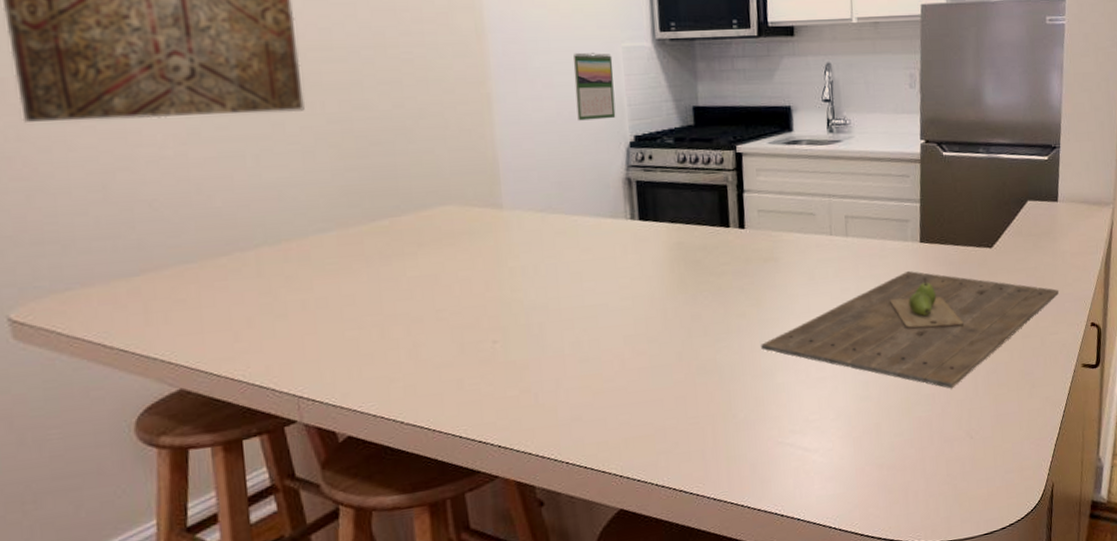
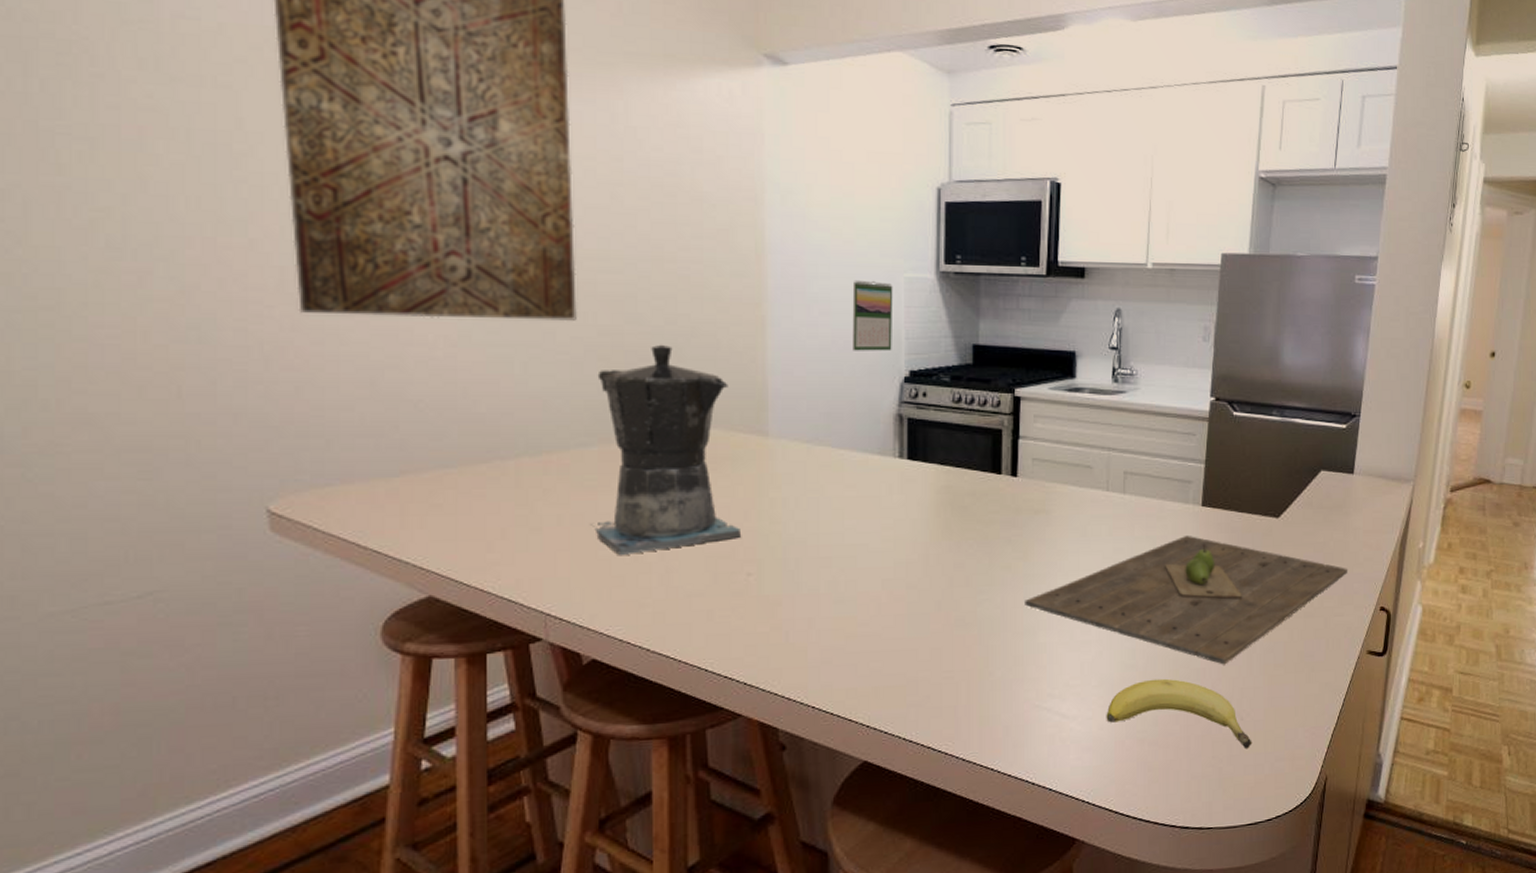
coffee maker: none [330,127,485,334] -> present [593,344,742,555]
fruit: none [845,406,983,465] -> present [1106,678,1252,750]

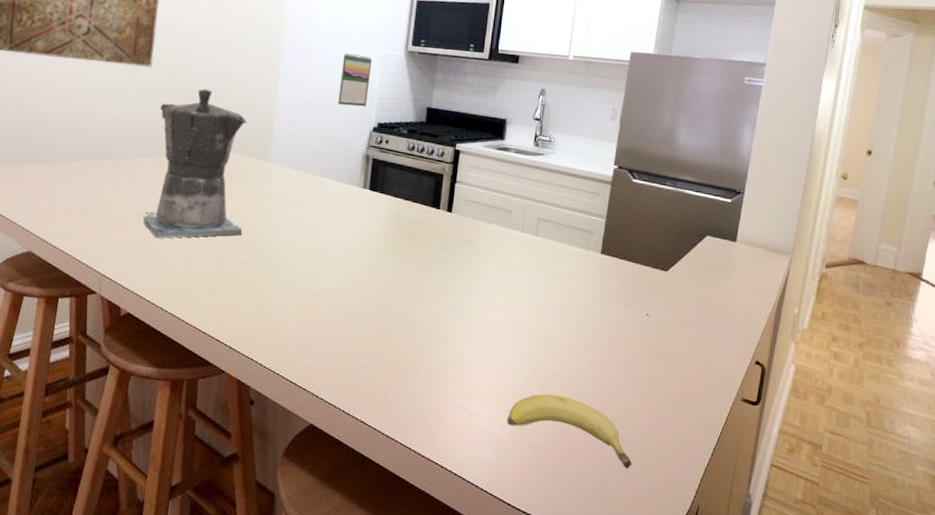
cutting board: present [1025,535,1348,665] -> none [448,276,728,391]

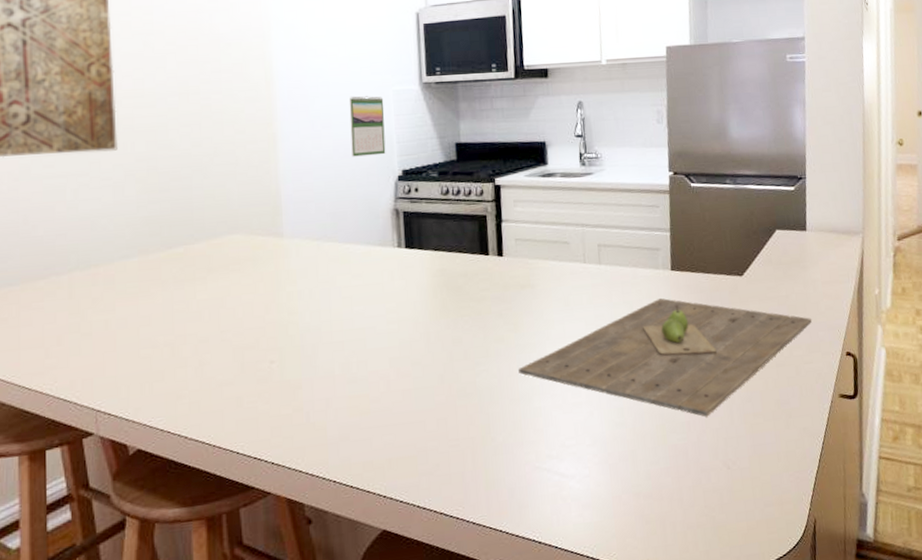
coffee maker: present [142,88,247,238] -> none [135,164,264,352]
cutting board: none [448,276,728,391] -> present [518,297,812,417]
fruit: present [507,393,632,469] -> none [601,433,741,497]

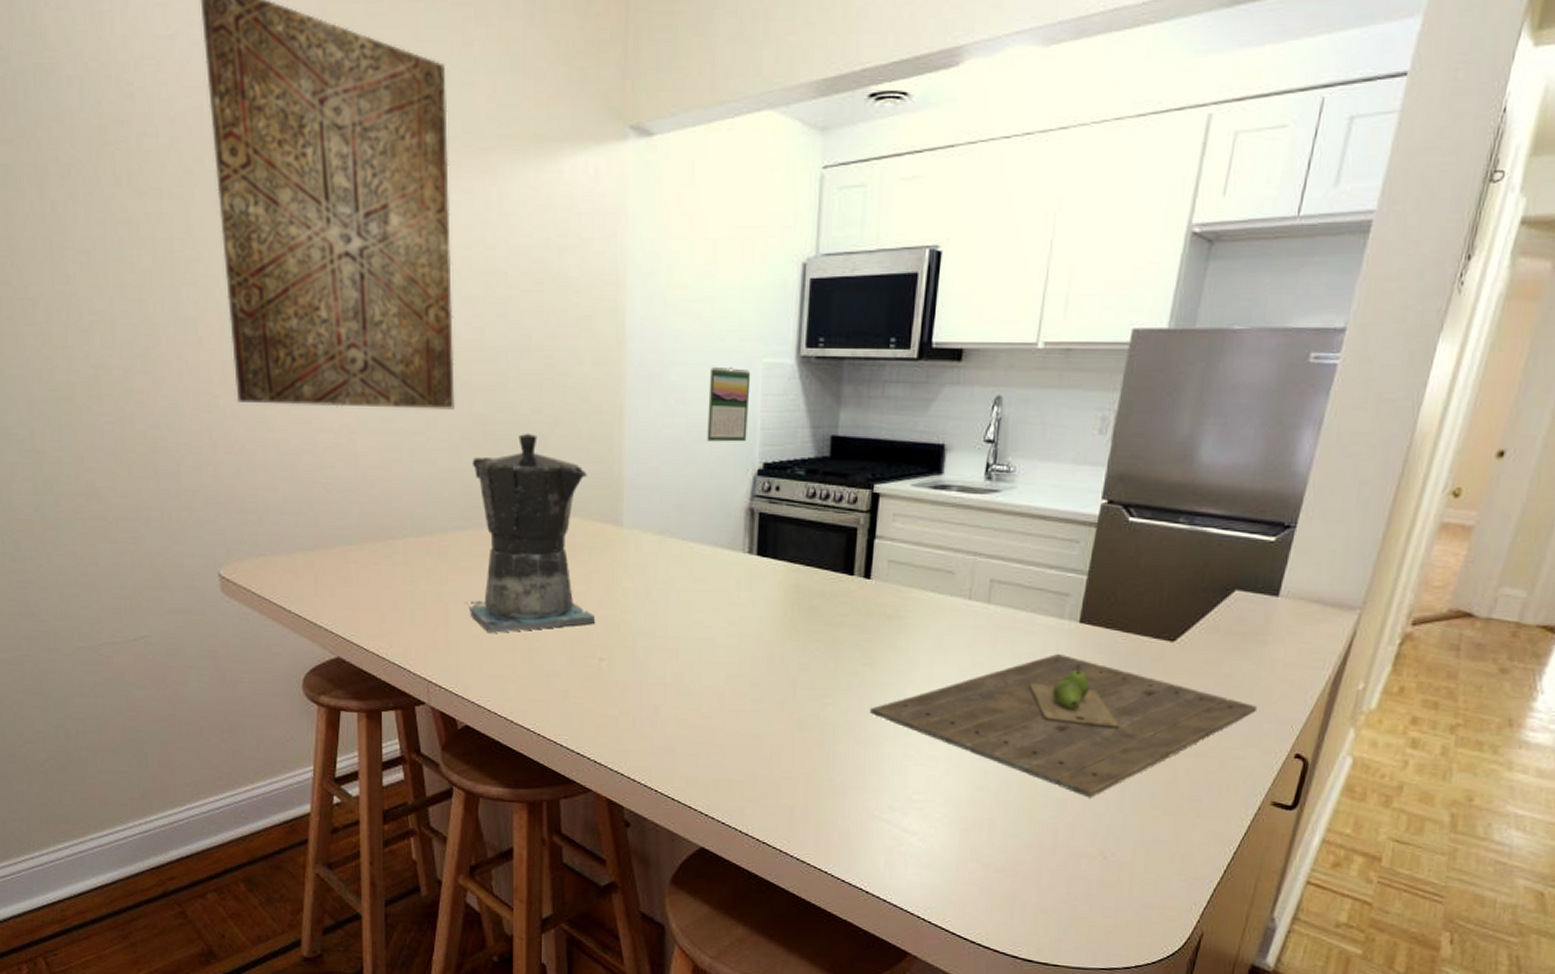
coffee maker: none [135,164,264,352] -> present [467,433,596,633]

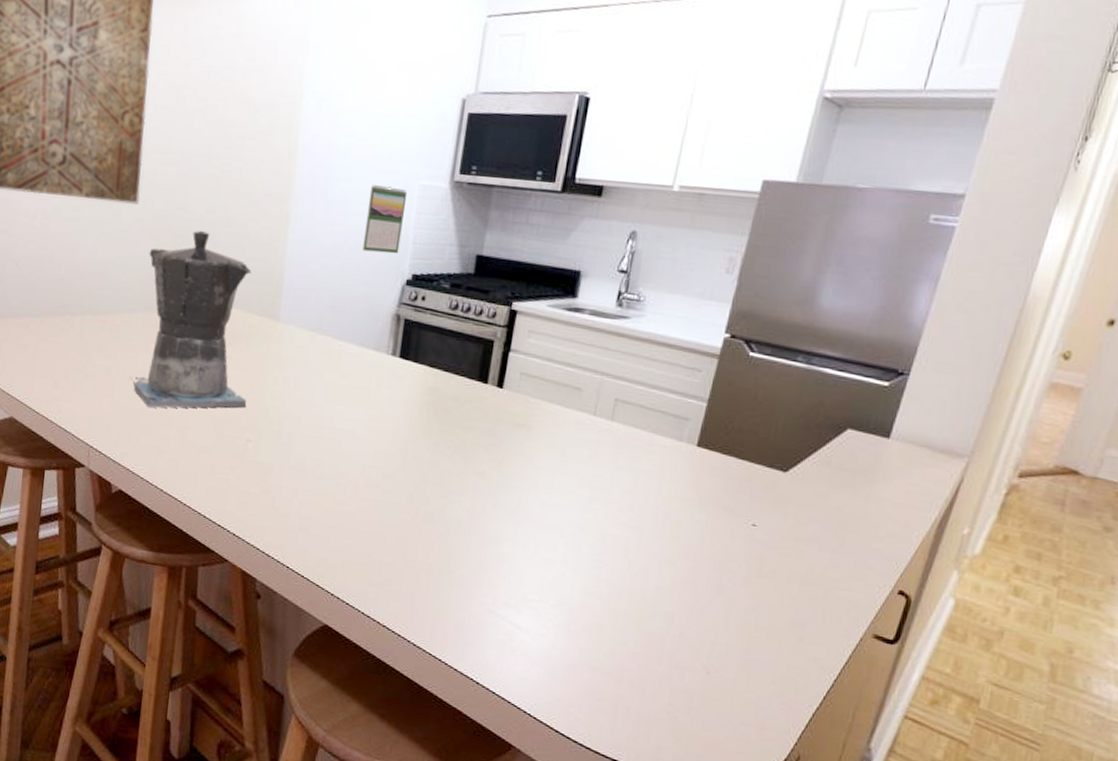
cutting board: present [870,653,1258,798] -> none [493,473,865,614]

